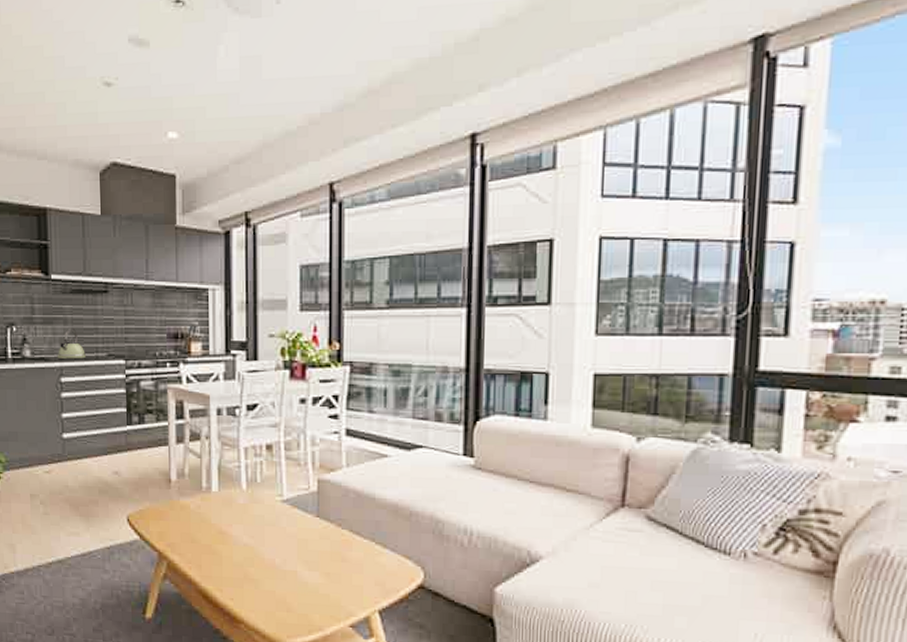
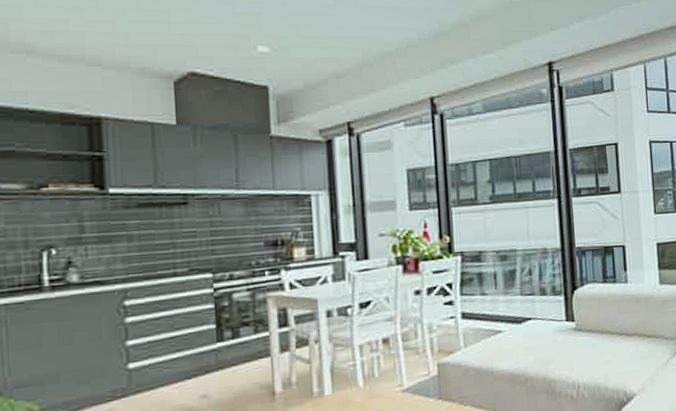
kettle: present [57,327,87,360] -> none [118,244,161,281]

